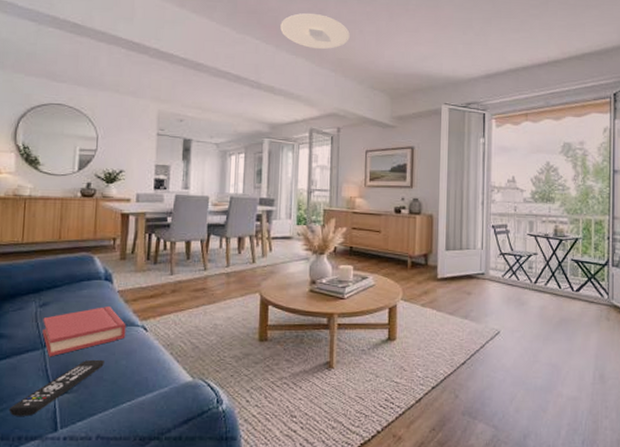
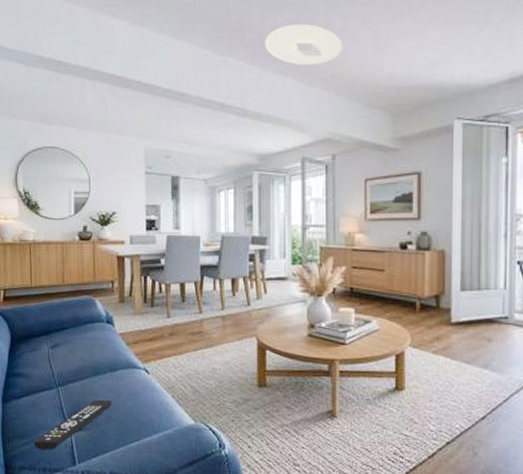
hardback book: present [42,307,126,357] -> none [55,349,130,396]

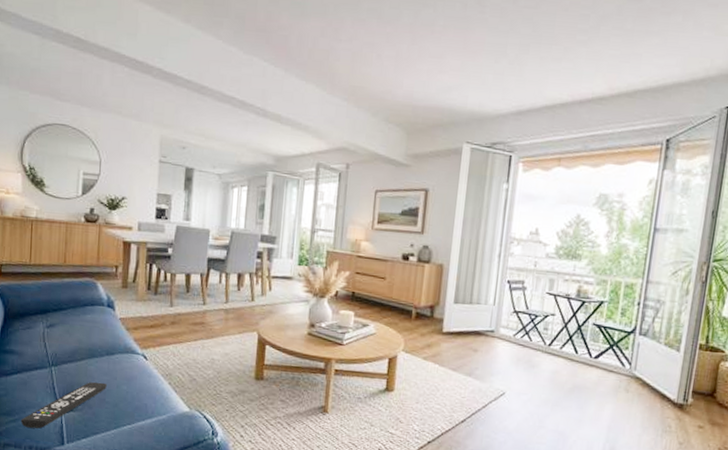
ceiling light: present [265,24,343,66] -> none [290,32,366,76]

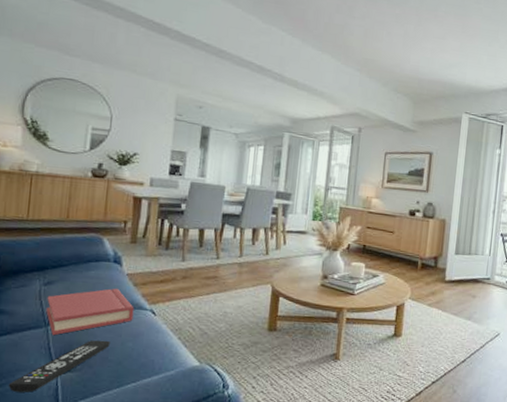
hardback book: none [49,332,127,376] -> present [46,288,134,336]

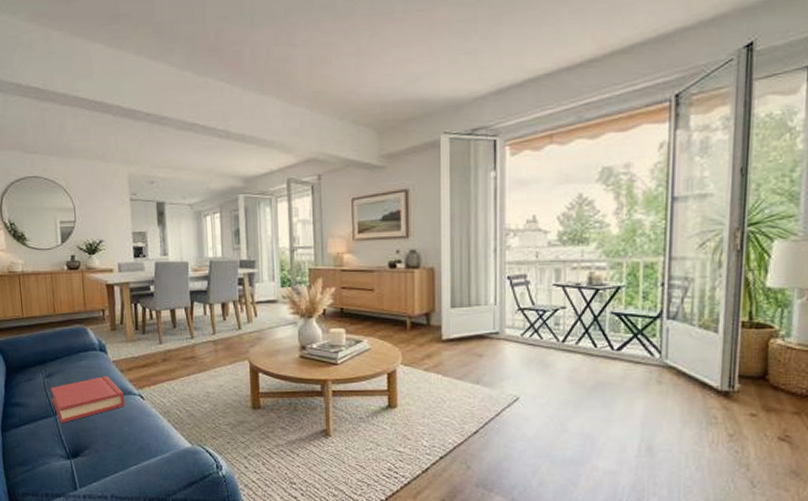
remote control: present [8,340,110,392] -> none [34,426,109,476]

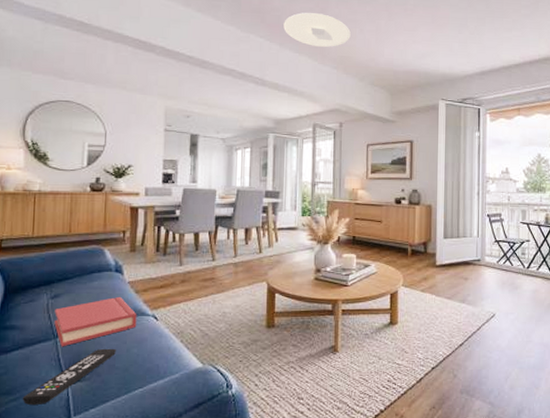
remote control: none [34,426,109,476] -> present [22,348,116,405]
ceiling light: none [245,40,325,84] -> present [283,12,351,48]

